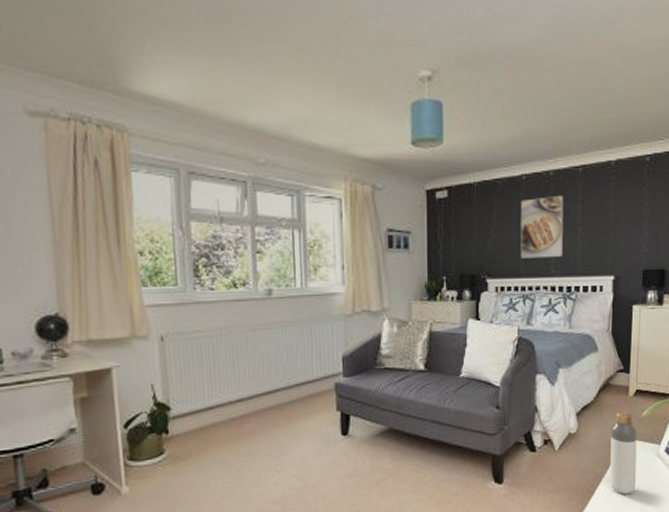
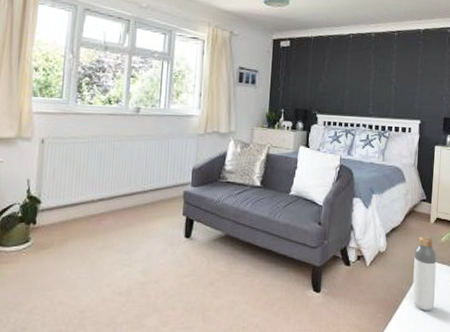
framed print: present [520,195,564,259] -> none [345,52,382,102]

